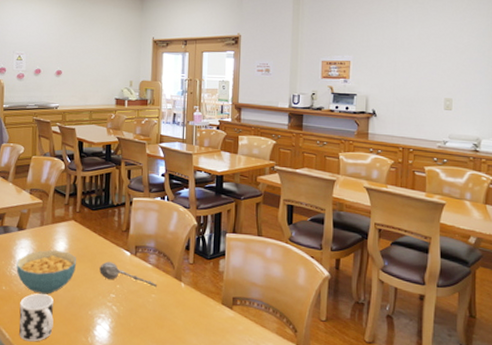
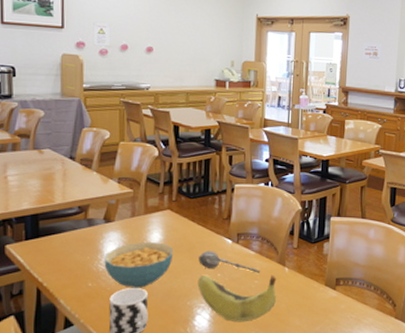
banana: none [98,286,173,337] -> present [197,275,277,323]

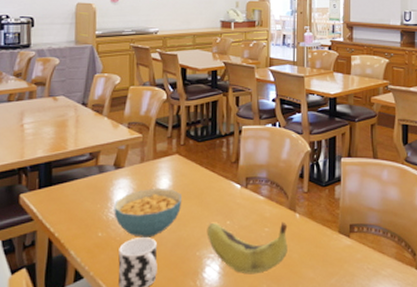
spoon: present [198,251,261,273] -> none [207,196,271,220]

